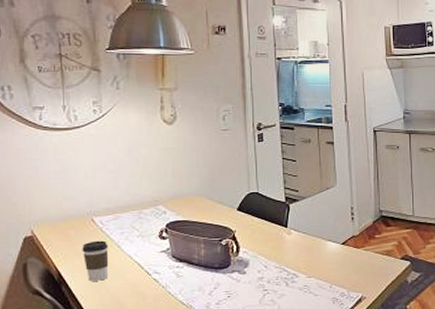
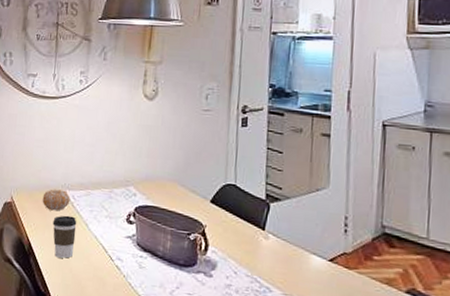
fruit: none [67,217,98,238] -> present [42,189,70,211]

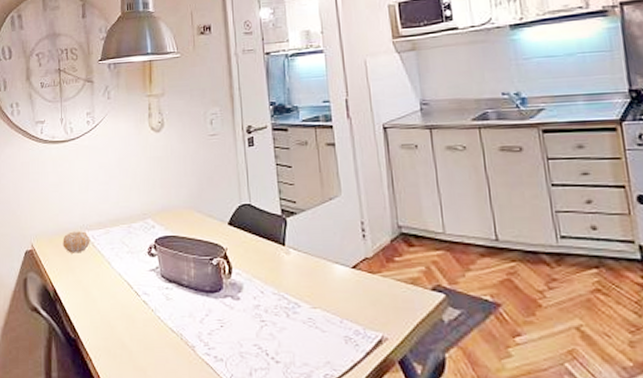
coffee cup: present [52,215,77,258] -> none [75,256,100,300]

